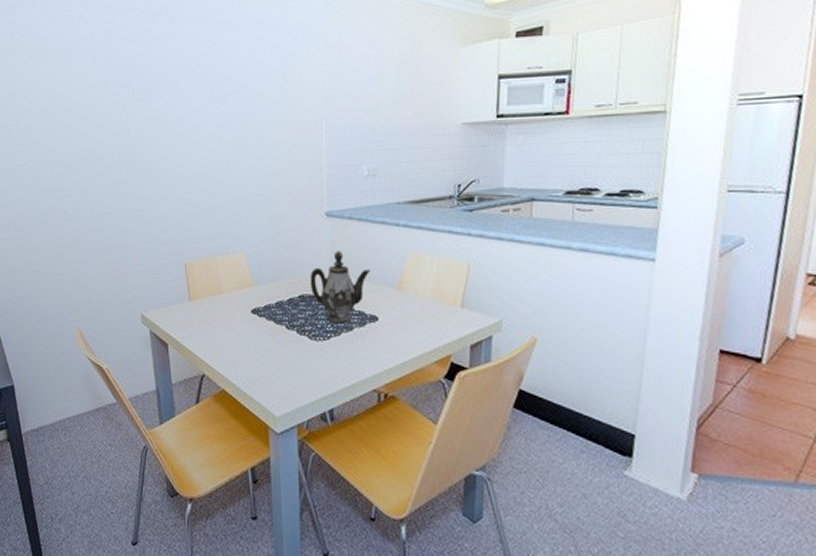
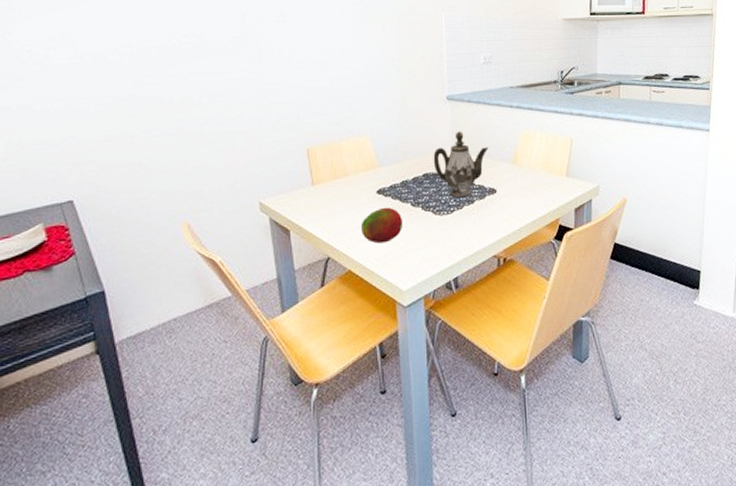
fruit: none [236,328,278,365] -> present [362,207,403,244]

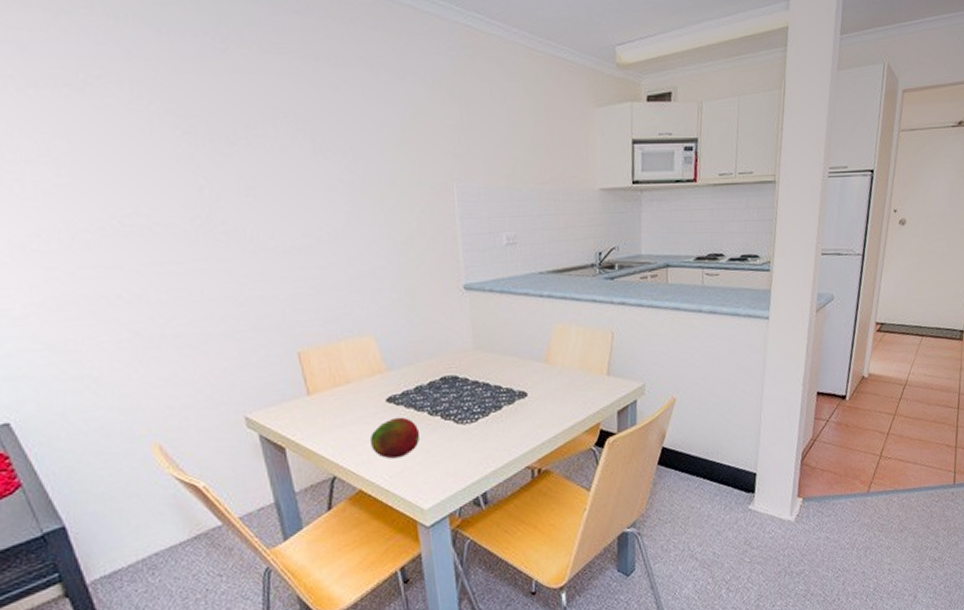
teapot: present [433,131,489,198] -> none [451,326,517,404]

